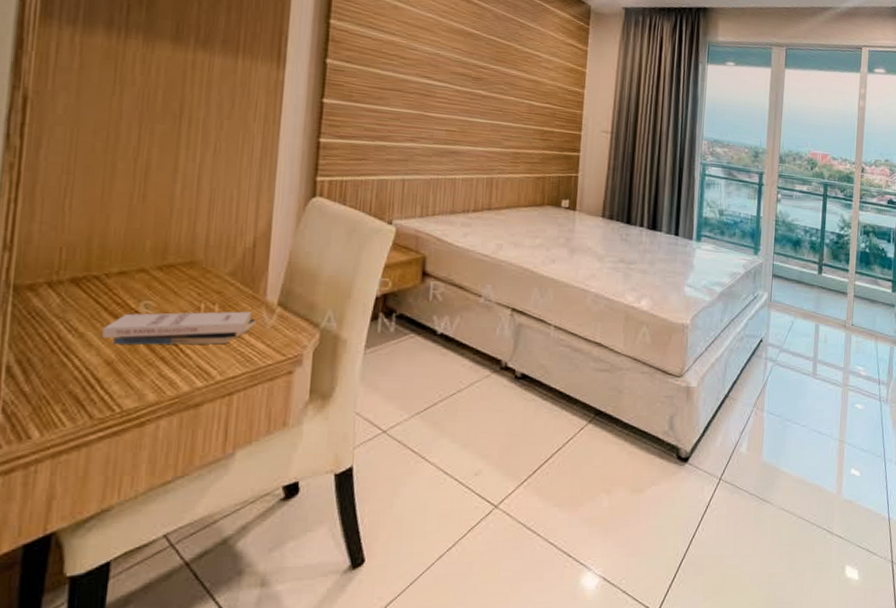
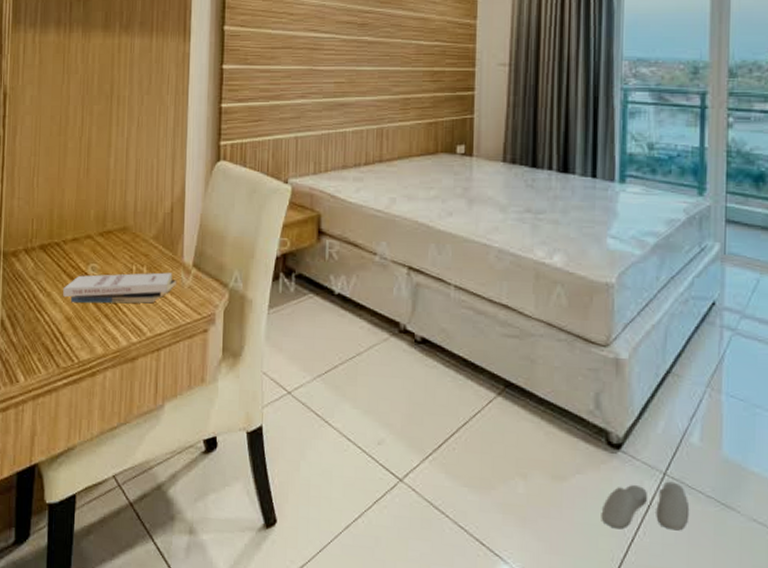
slippers: none [670,485,737,528] -> present [601,481,690,531]

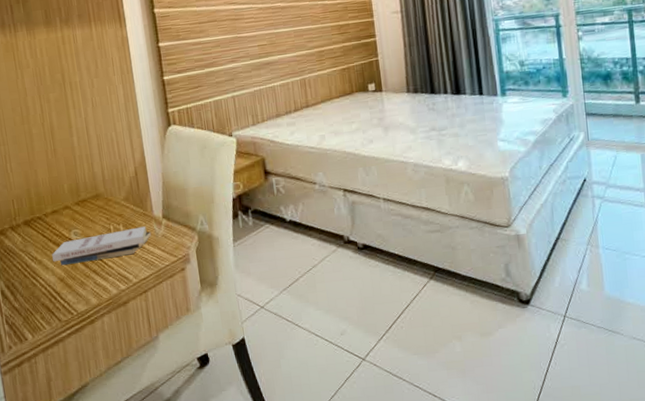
slippers: present [601,481,690,531] -> none [521,321,587,365]

